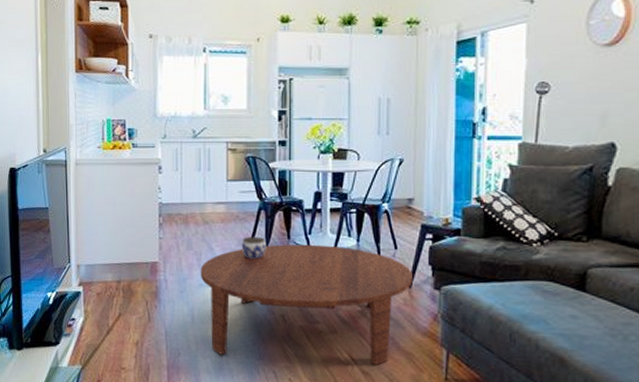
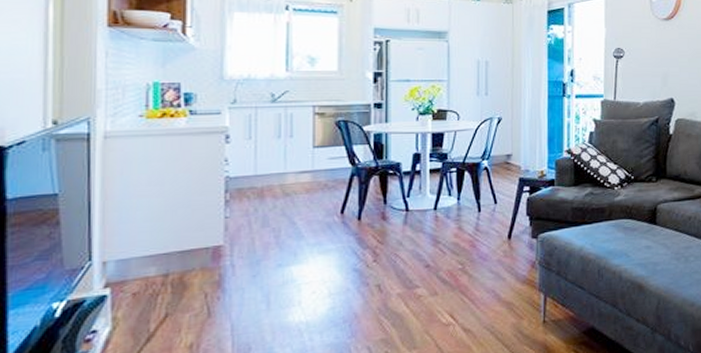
coffee table: present [200,244,413,365] -> none [278,206,512,341]
jar: present [241,236,267,259] -> none [330,205,360,229]

